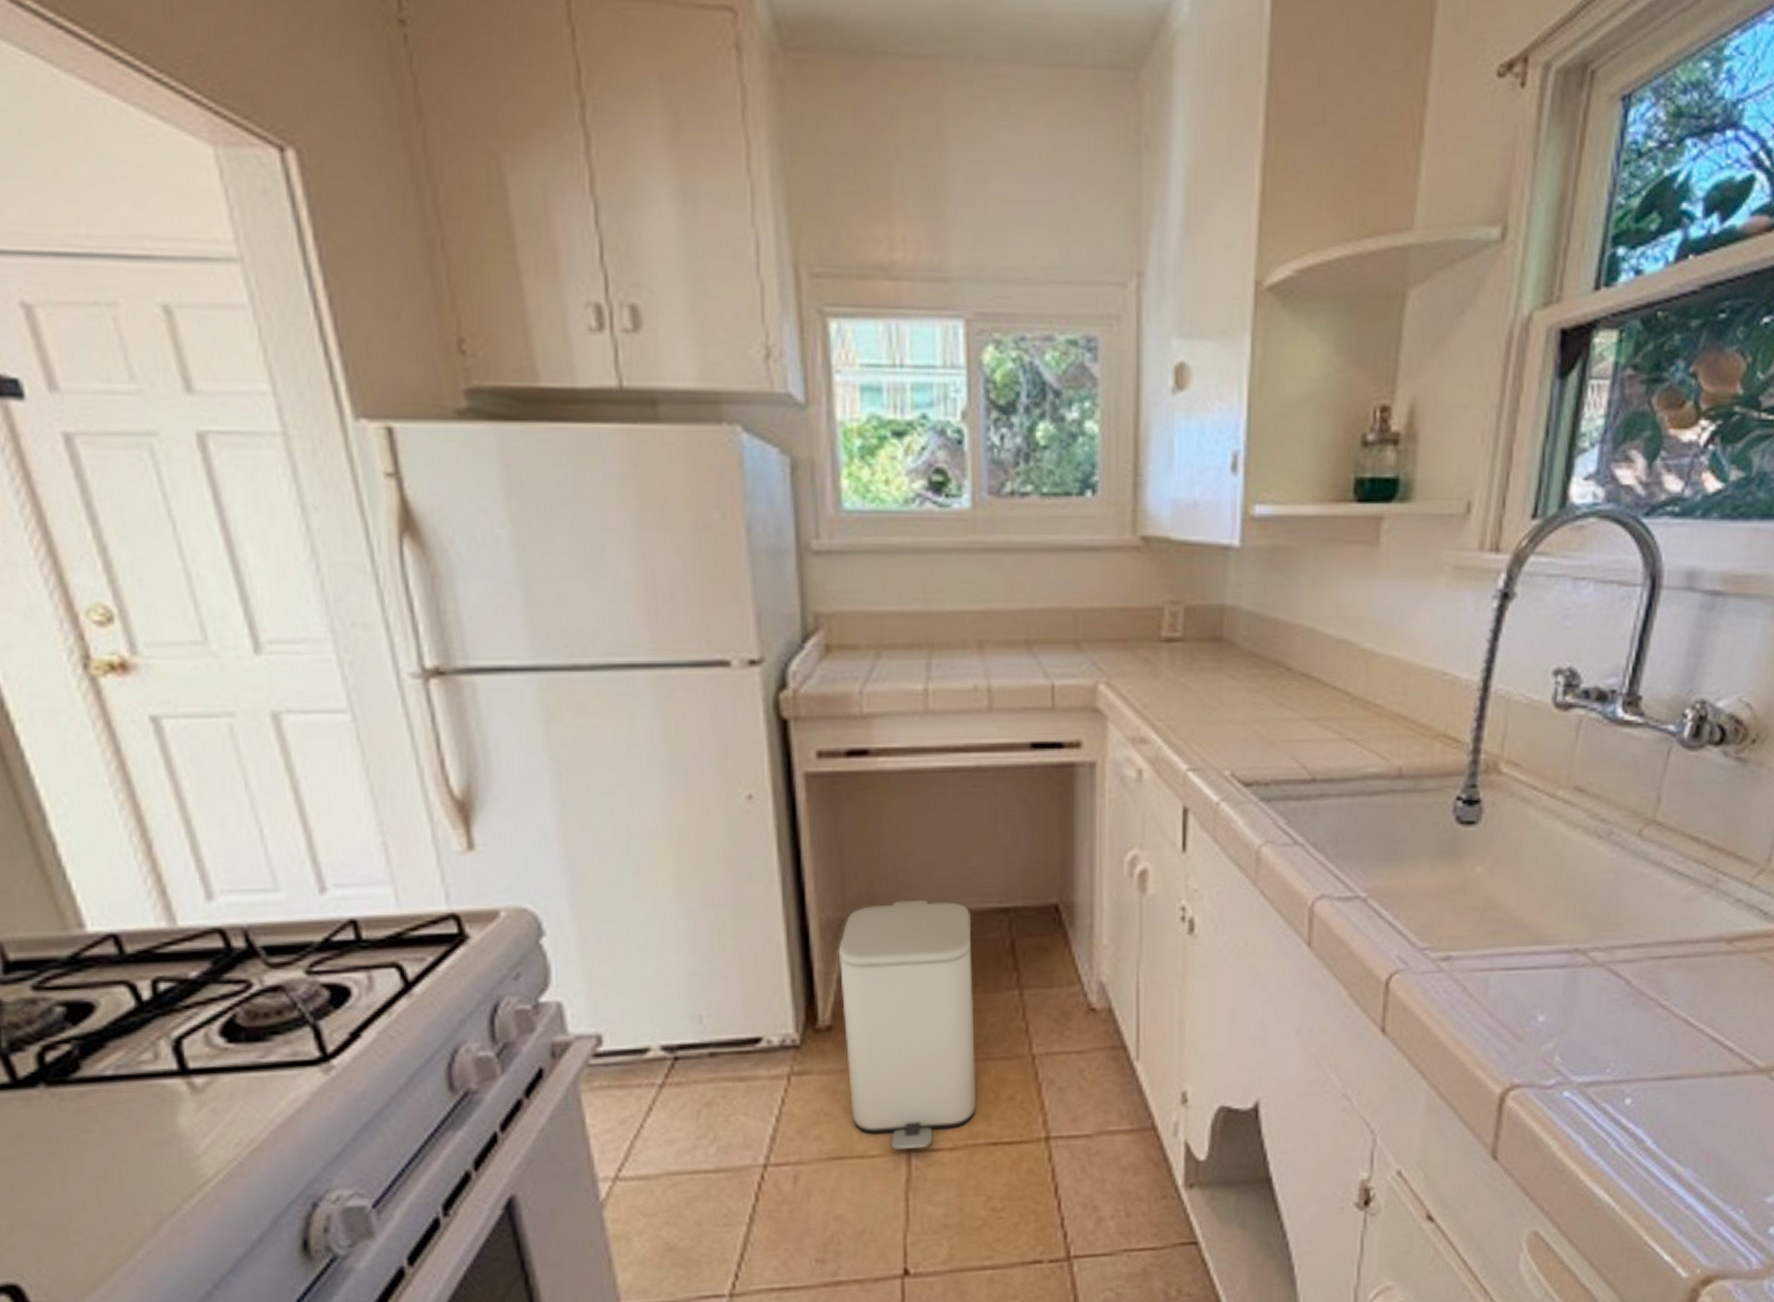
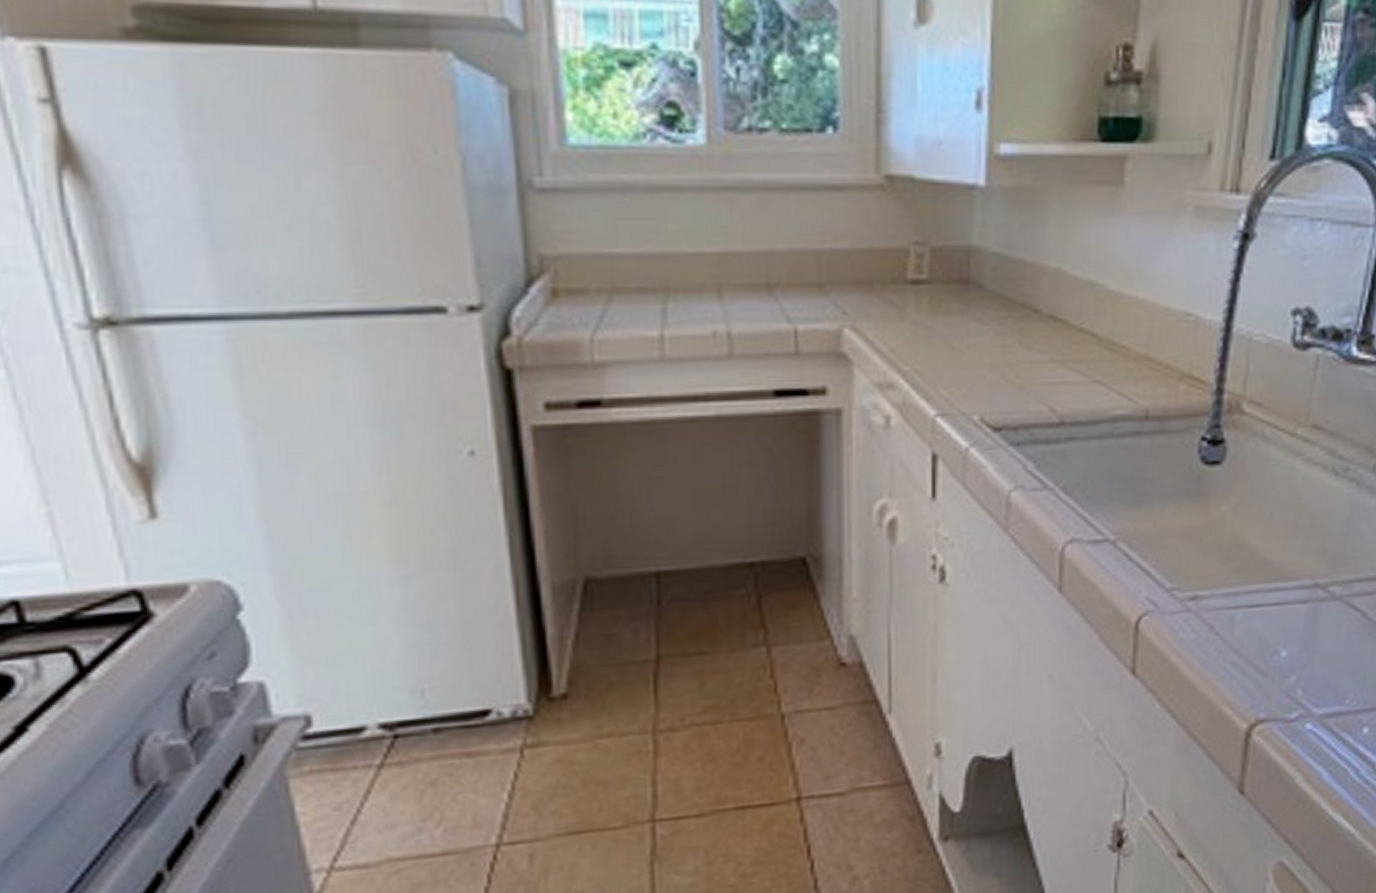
pedal bin: present [838,900,977,1151] -> none [572,557,725,821]

